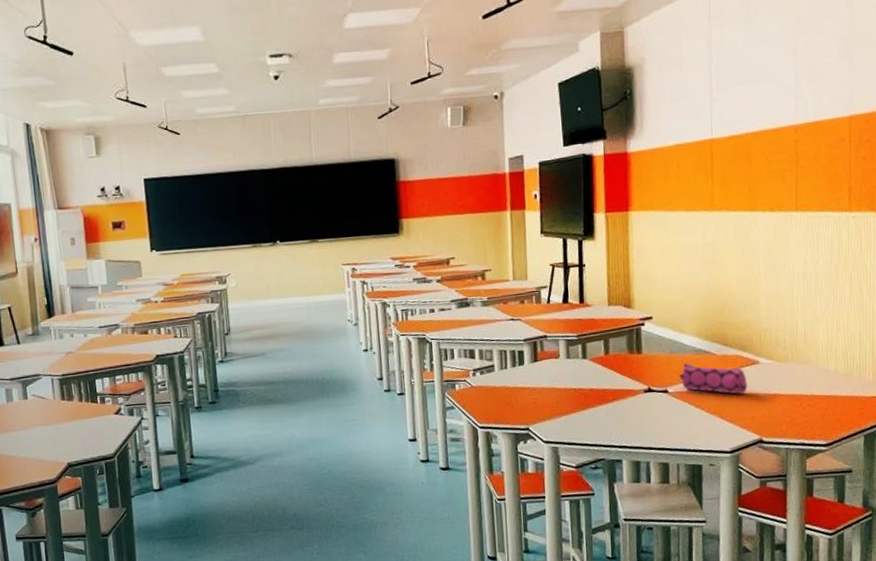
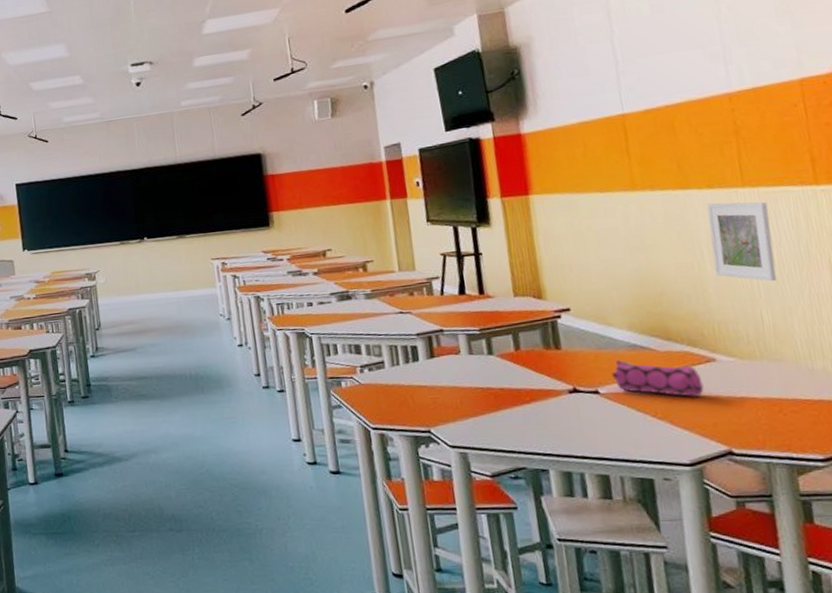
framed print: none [766,224,813,295] -> present [706,202,777,282]

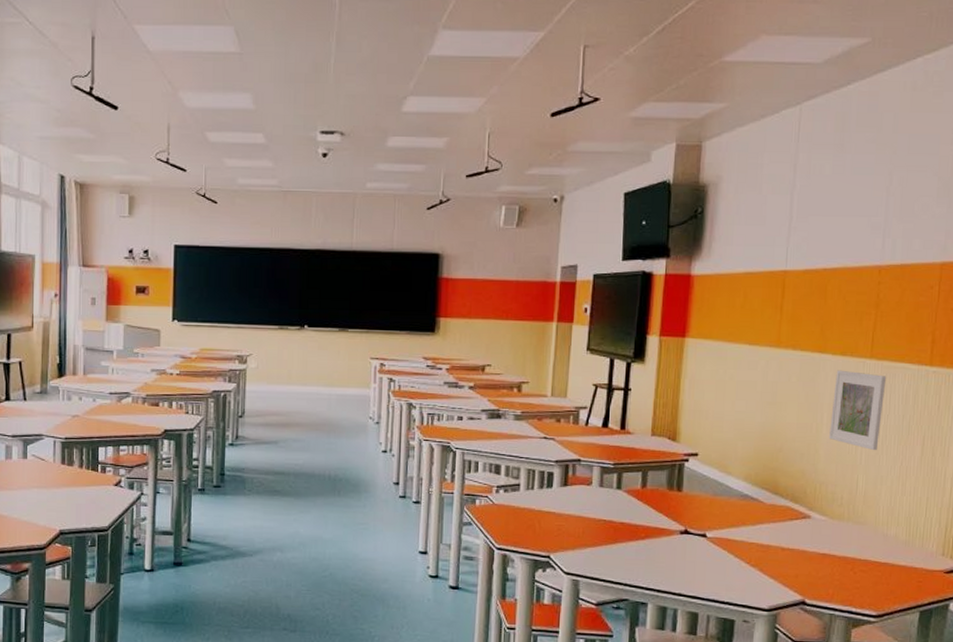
pencil case: present [611,359,704,397] -> none [720,507,795,549]

